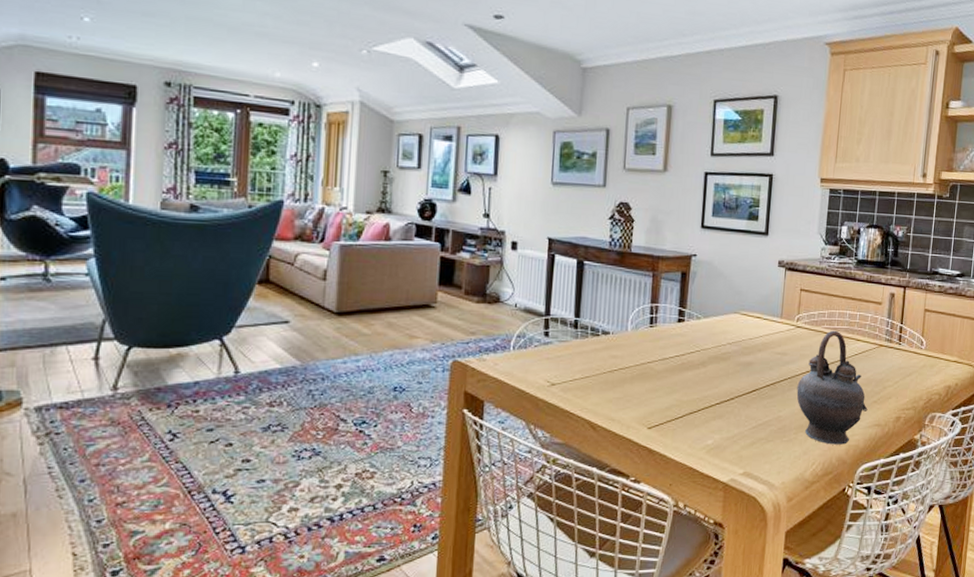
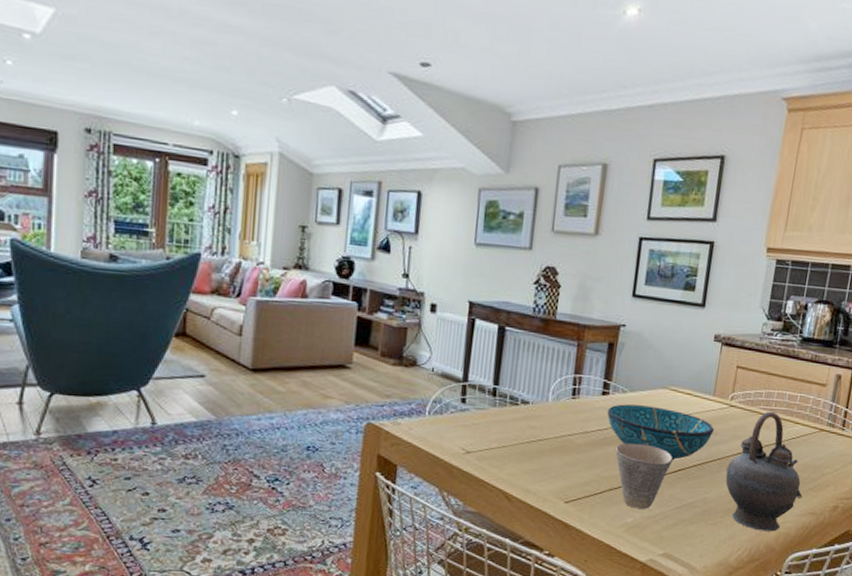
decorative bowl: none [683,330,783,383] -> present [607,404,714,462]
cup: none [693,367,747,430] -> present [615,442,672,509]

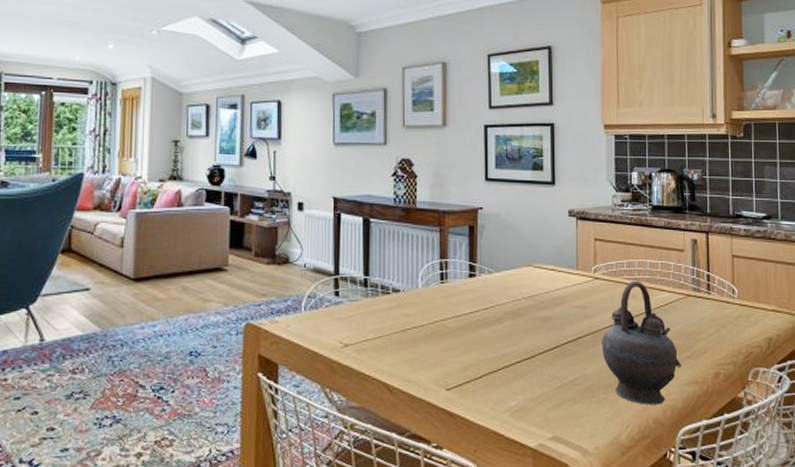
decorative bowl: present [607,404,714,462] -> none [476,285,583,340]
cup: present [615,442,672,509] -> none [490,323,546,391]

